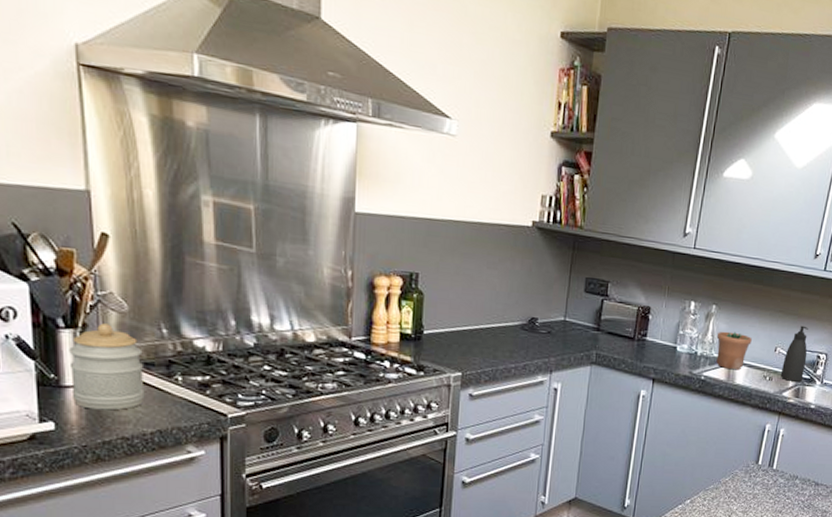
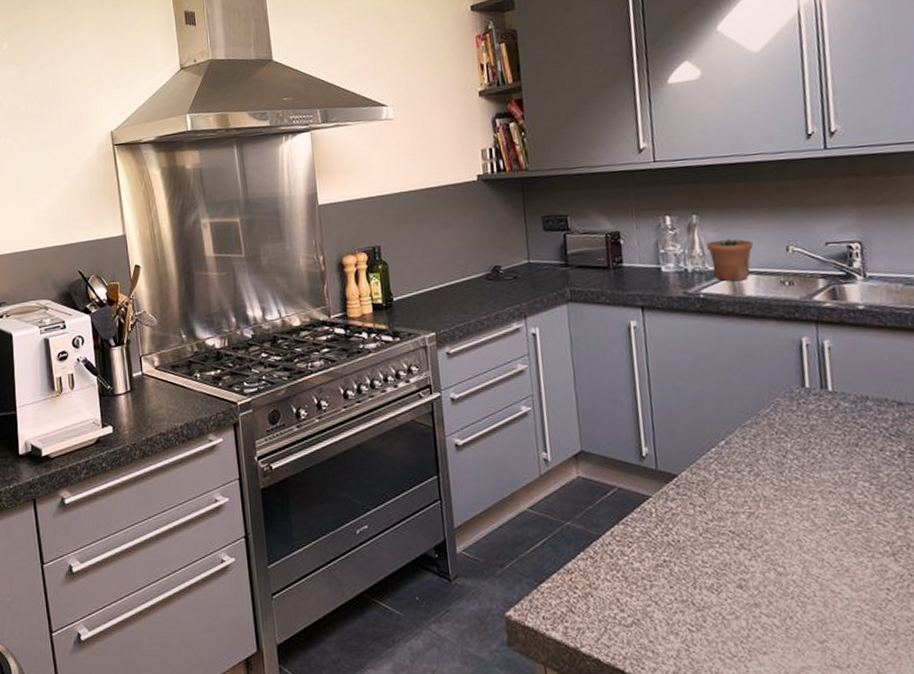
jar: present [69,323,145,411] -> none [119,337,174,412]
soap dispenser: present [780,325,808,382] -> none [802,215,836,282]

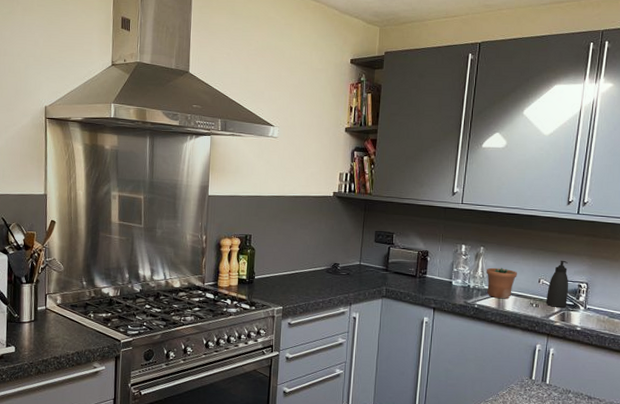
soap dispenser: none [802,215,836,282] -> present [545,260,569,308]

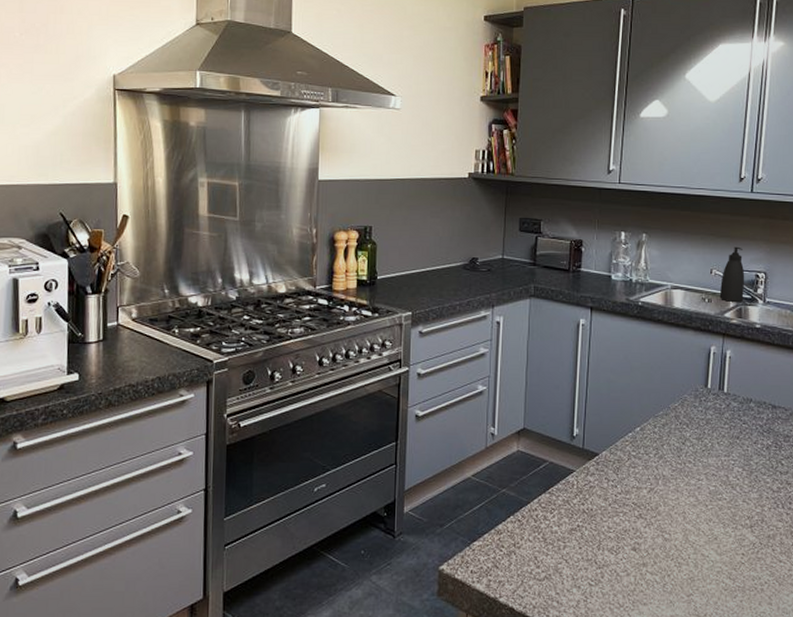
planter: present [486,267,517,299] -> none [650,257,686,294]

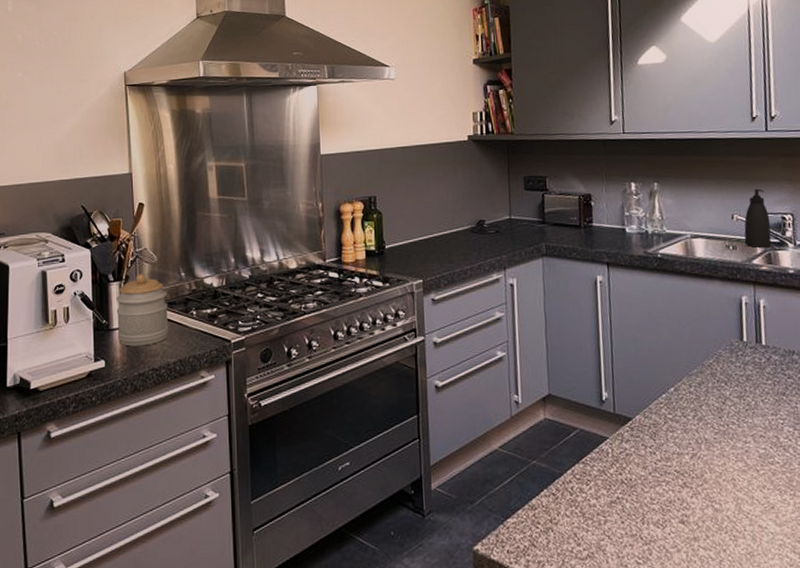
jar: none [93,288,149,362] -> present [116,274,169,347]

